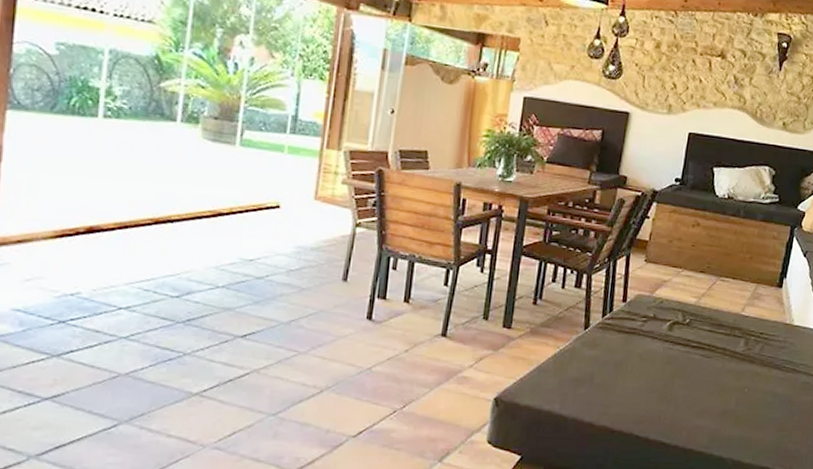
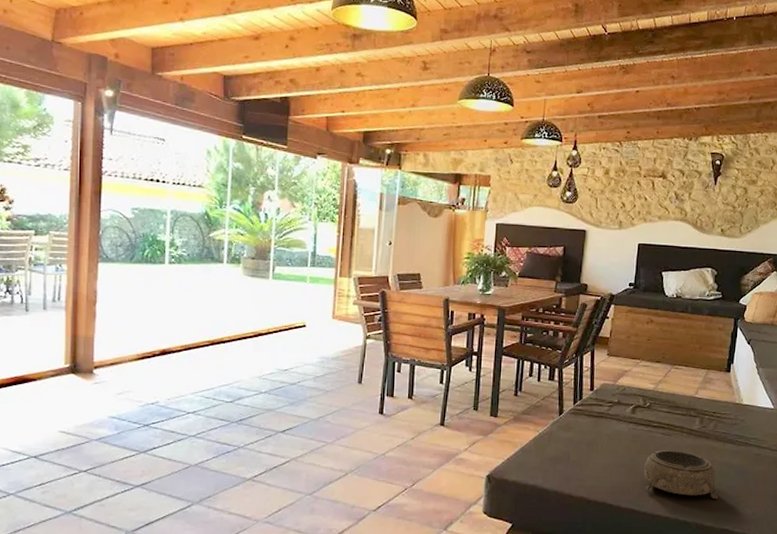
decorative bowl: none [677,375,760,433] -> present [643,450,718,500]

